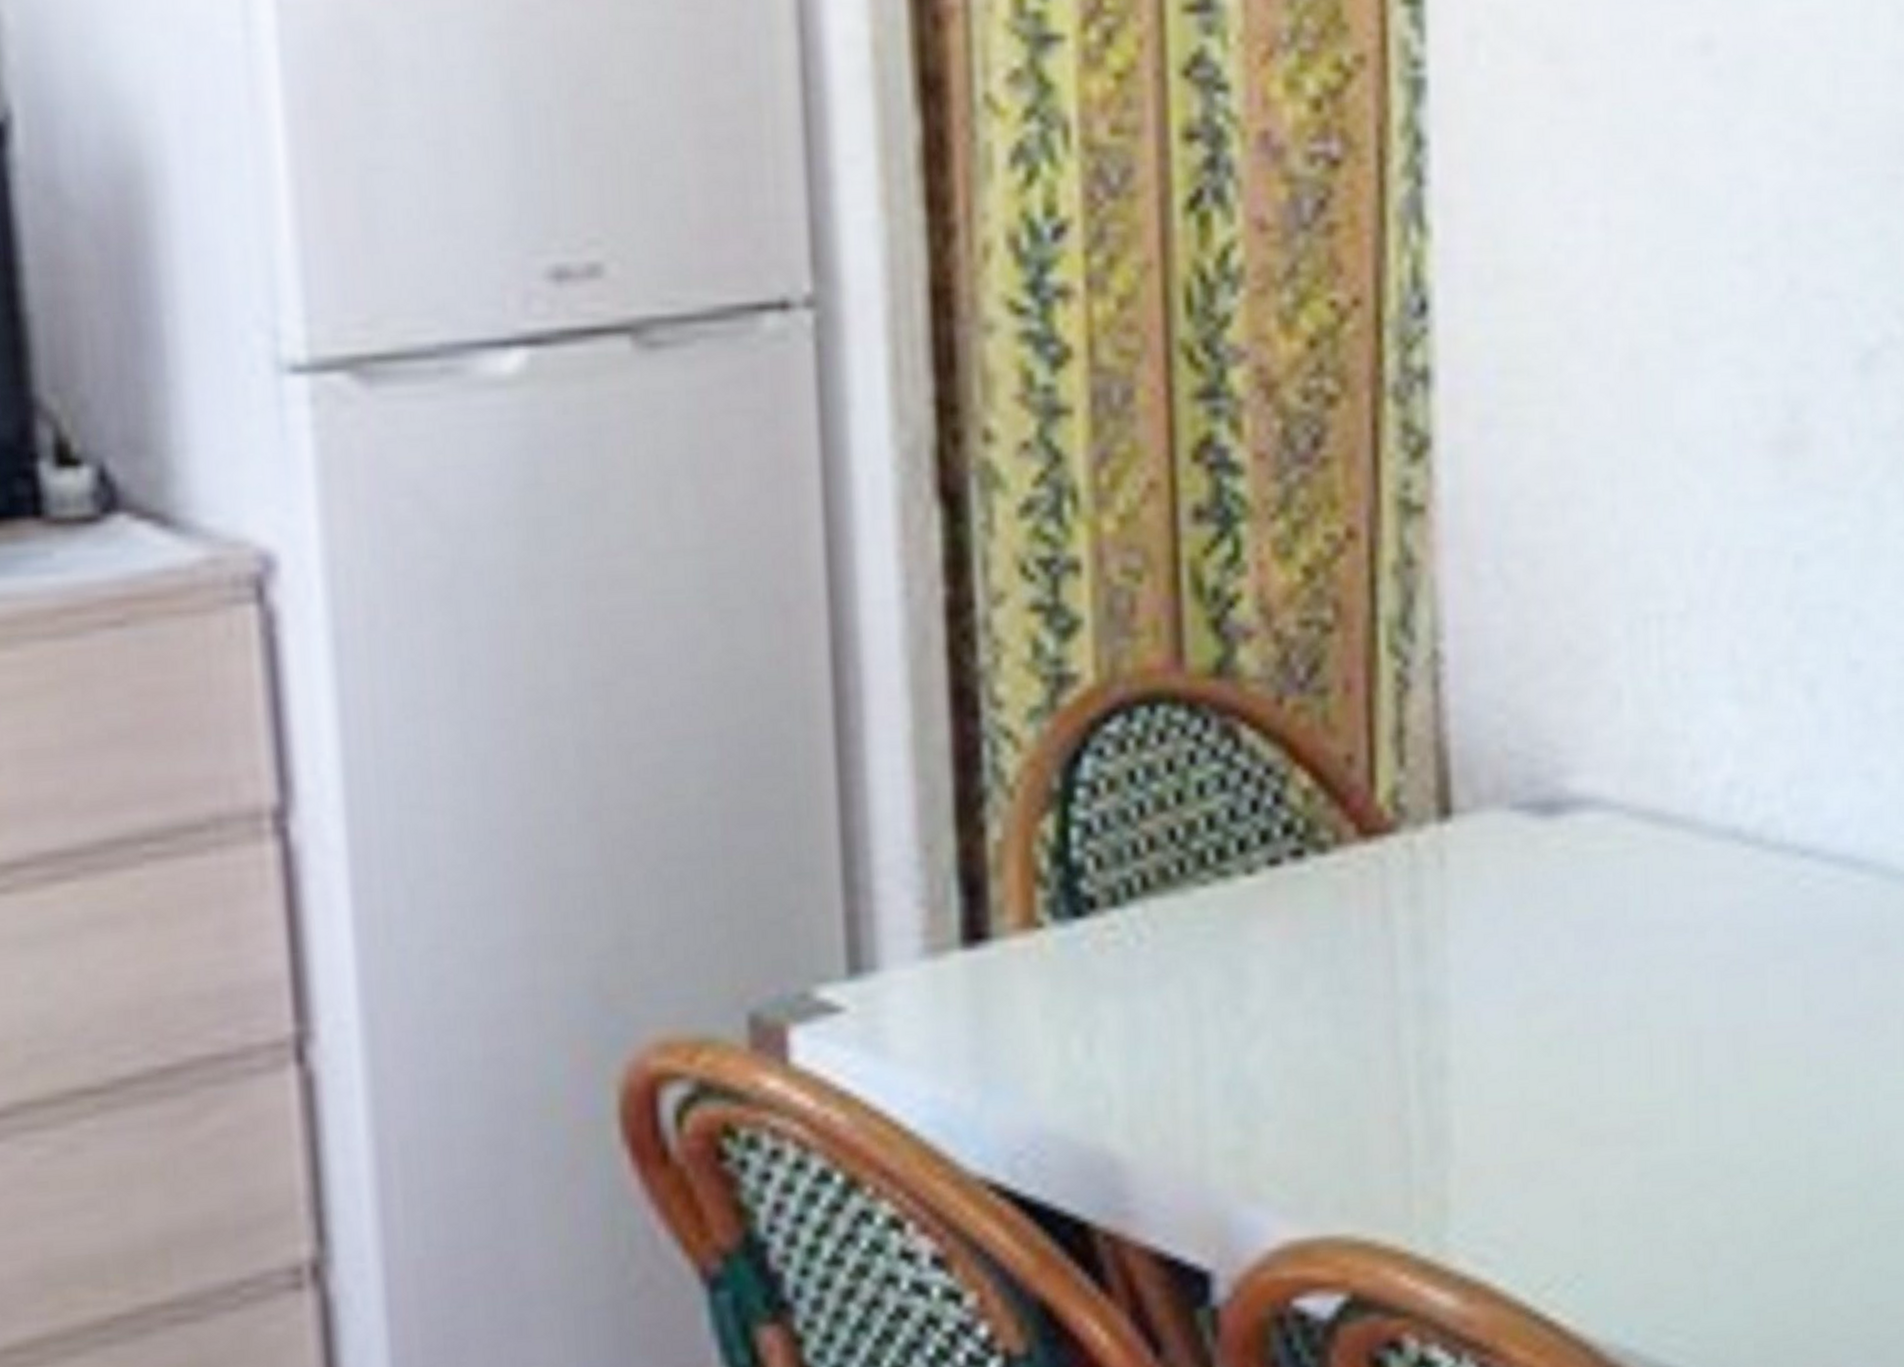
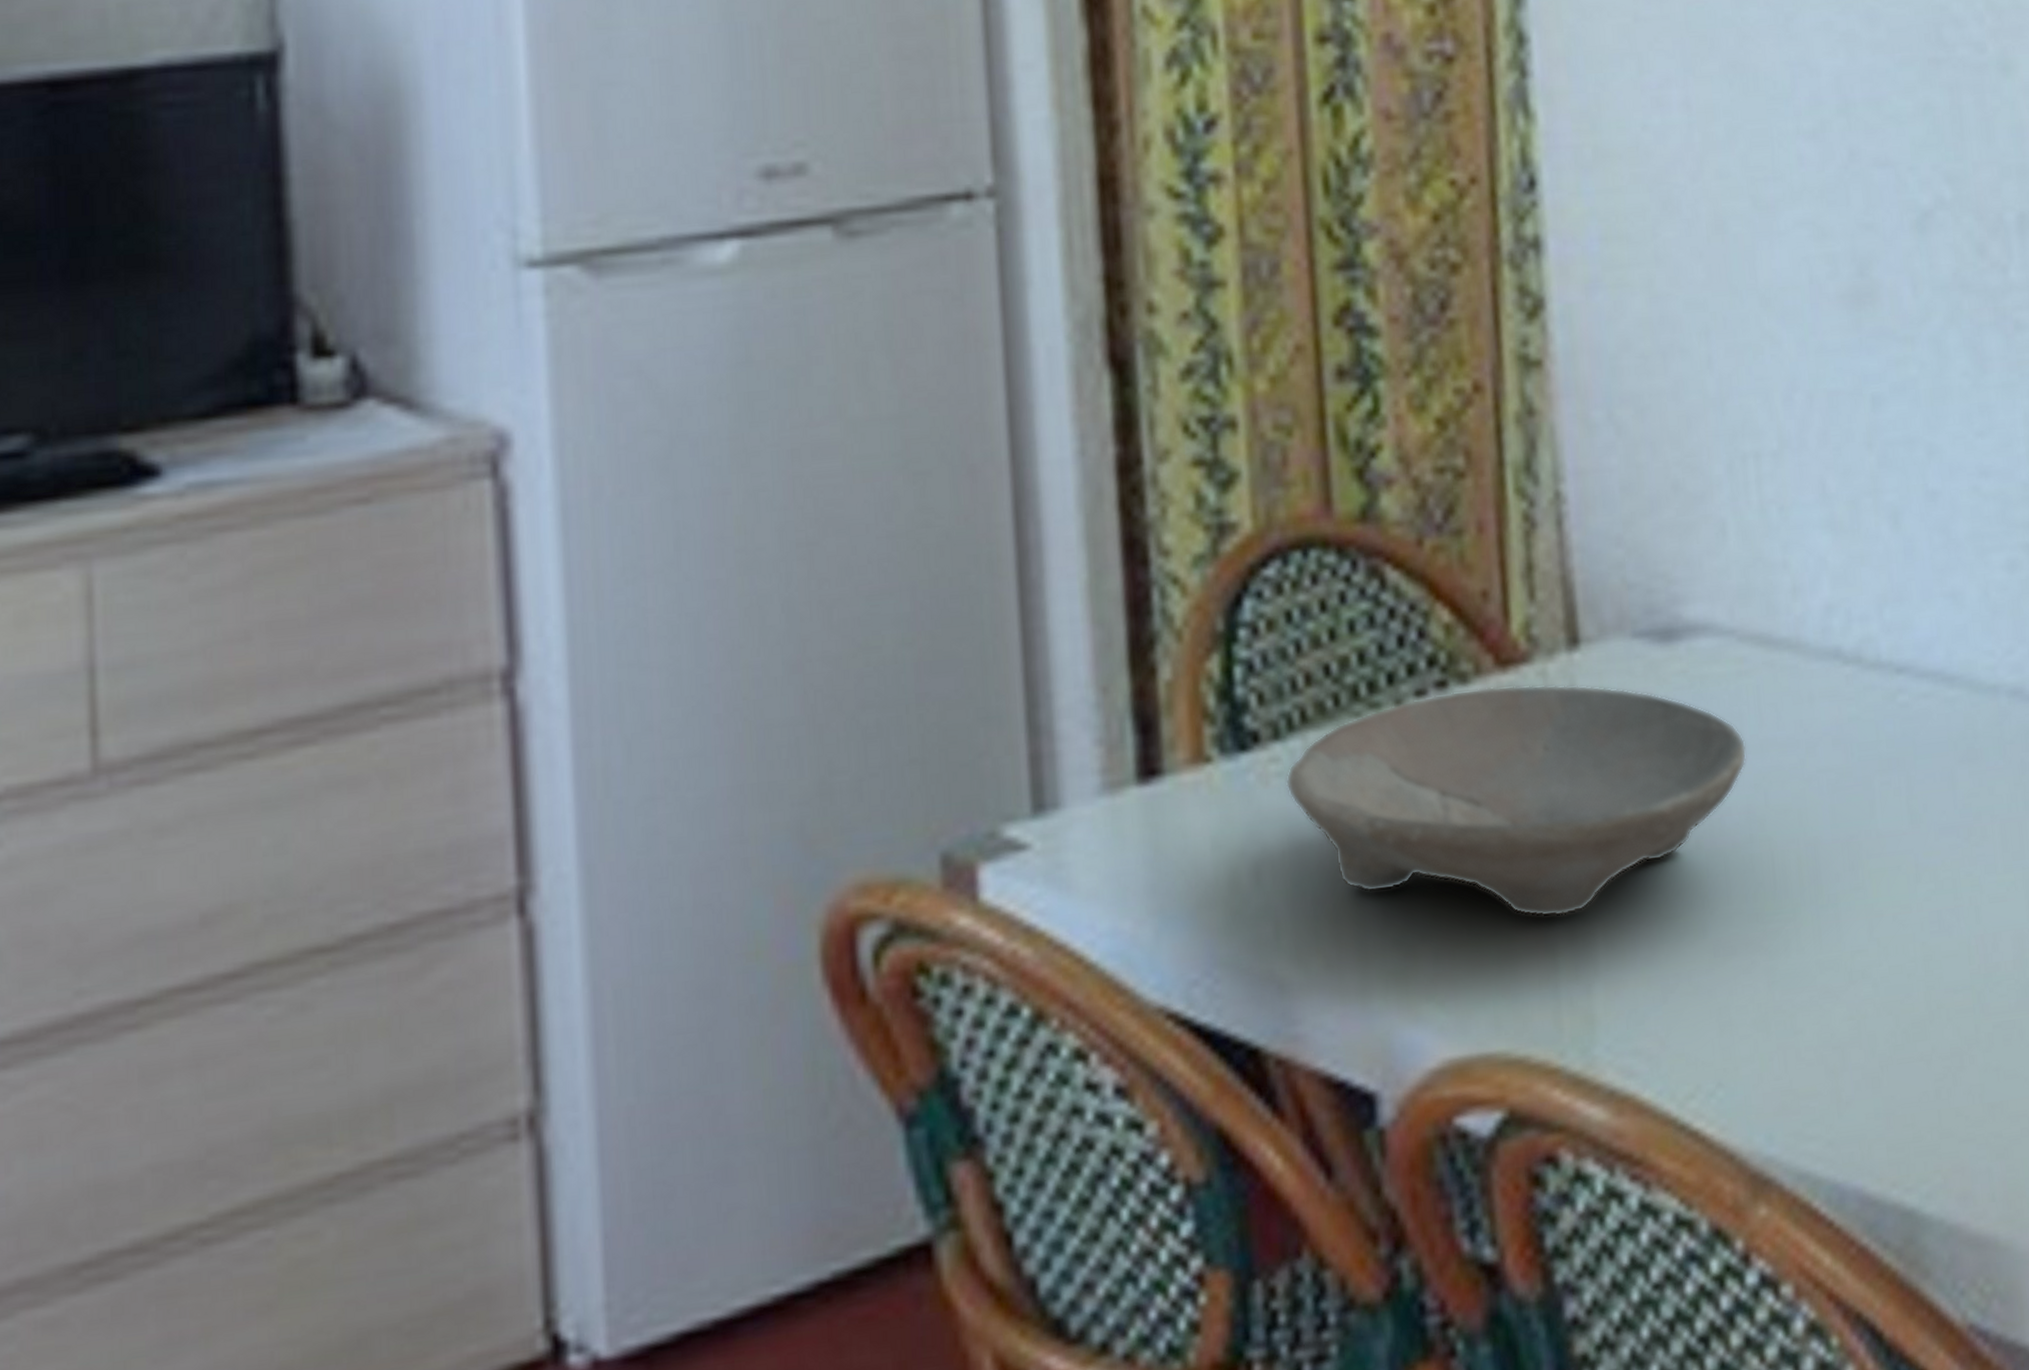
bowl: none [1124,856,1630,1100] -> present [1286,684,1747,917]

